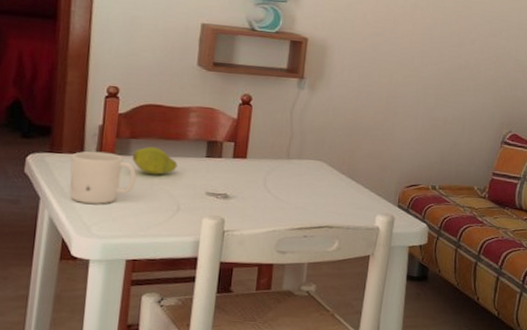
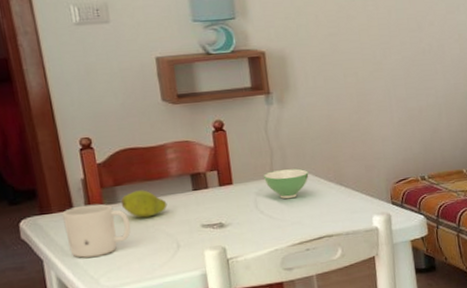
bowl: none [278,153,324,184] -> present [263,168,309,199]

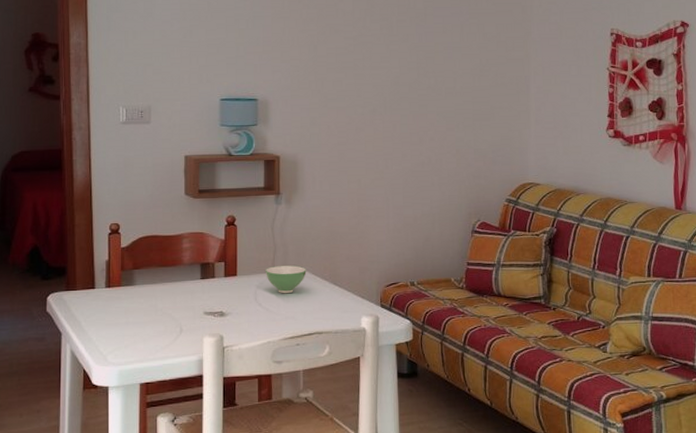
mug: present [62,204,131,258] -> none [85,284,142,334]
fruit: present [121,190,167,218] -> none [136,275,177,301]

